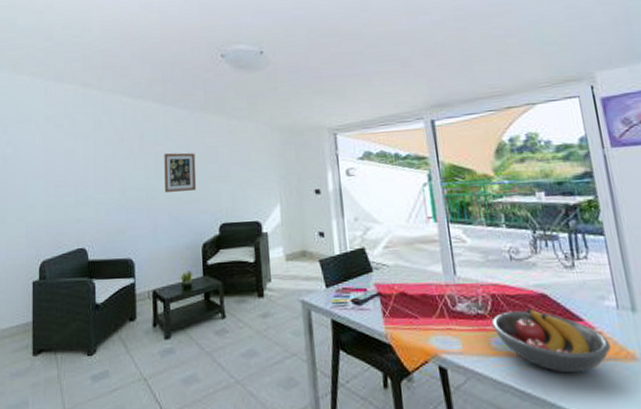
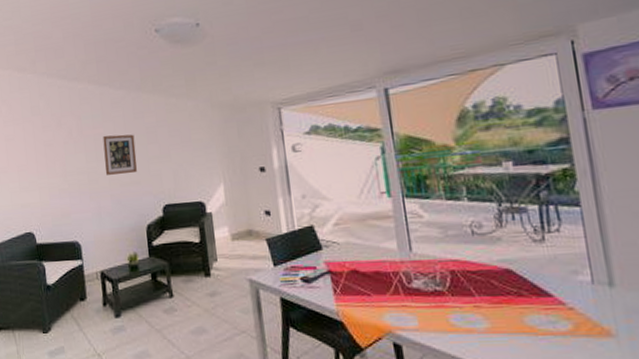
fruit bowl: present [491,308,612,373] -> none [450,284,584,350]

